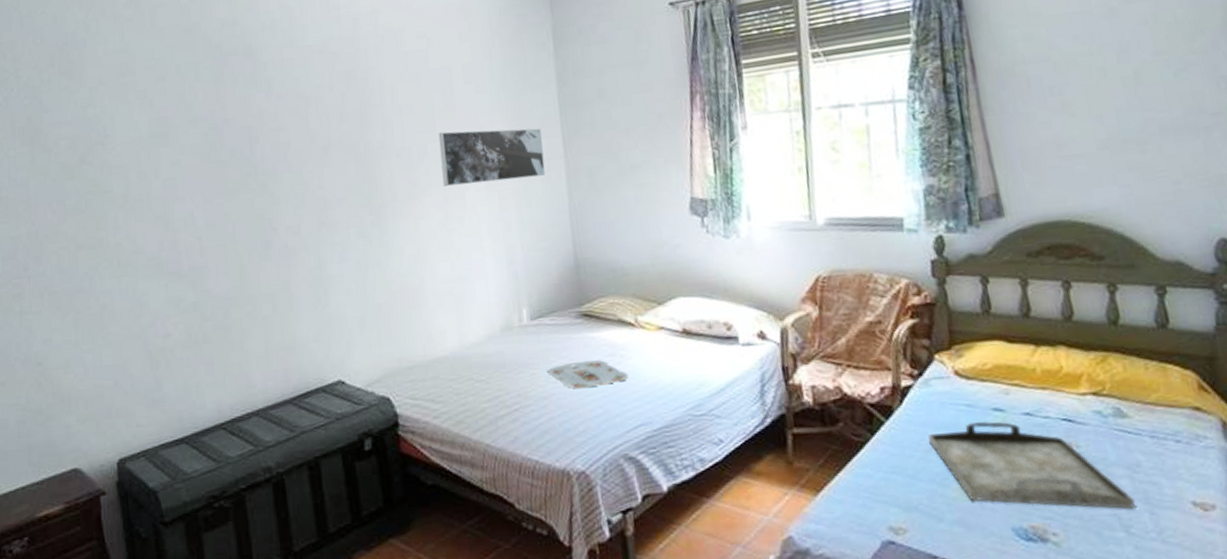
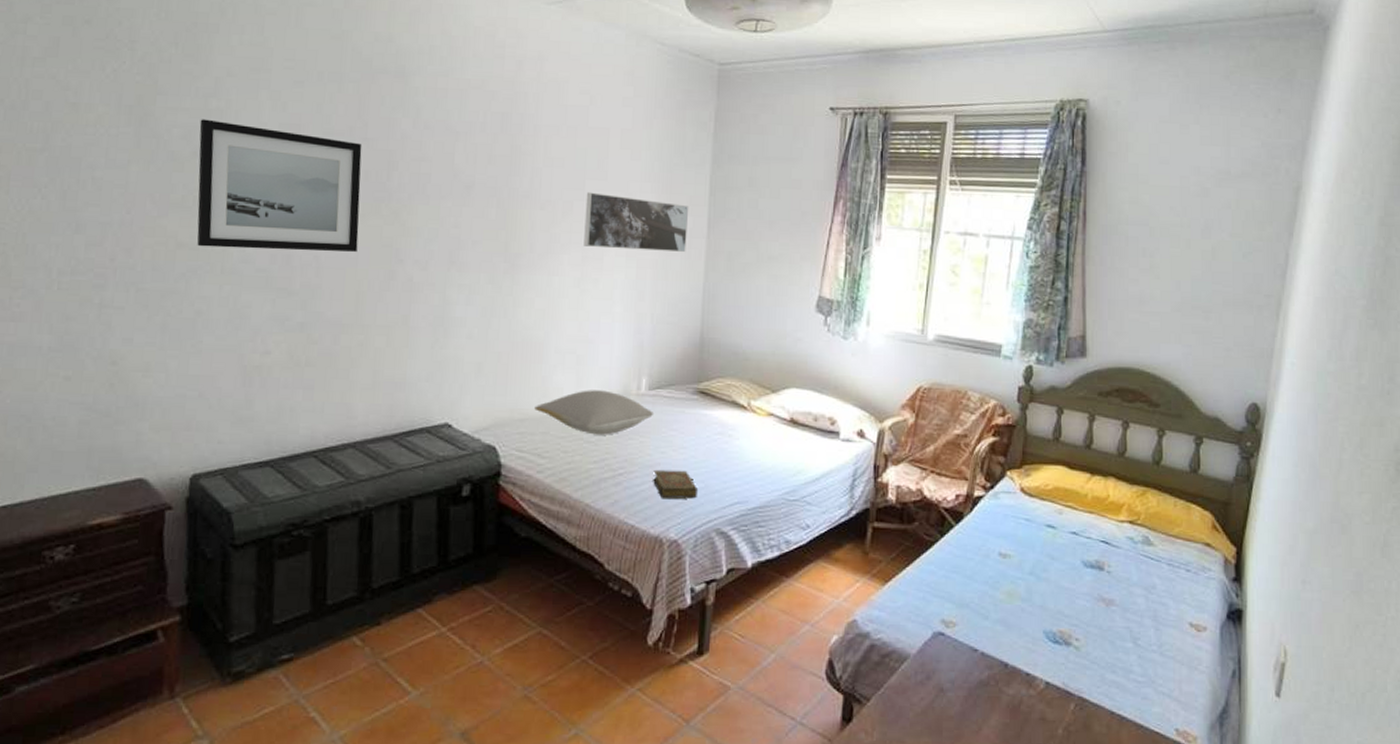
wall art: none [81,124,234,245] -> present [197,119,362,252]
pillow: none [421,326,541,374] -> present [534,390,654,435]
serving tray: present [546,359,629,389] -> none [656,435,733,462]
book: none [549,397,598,431] -> present [653,469,697,500]
serving tray: present [928,421,1135,510] -> none [988,534,1146,625]

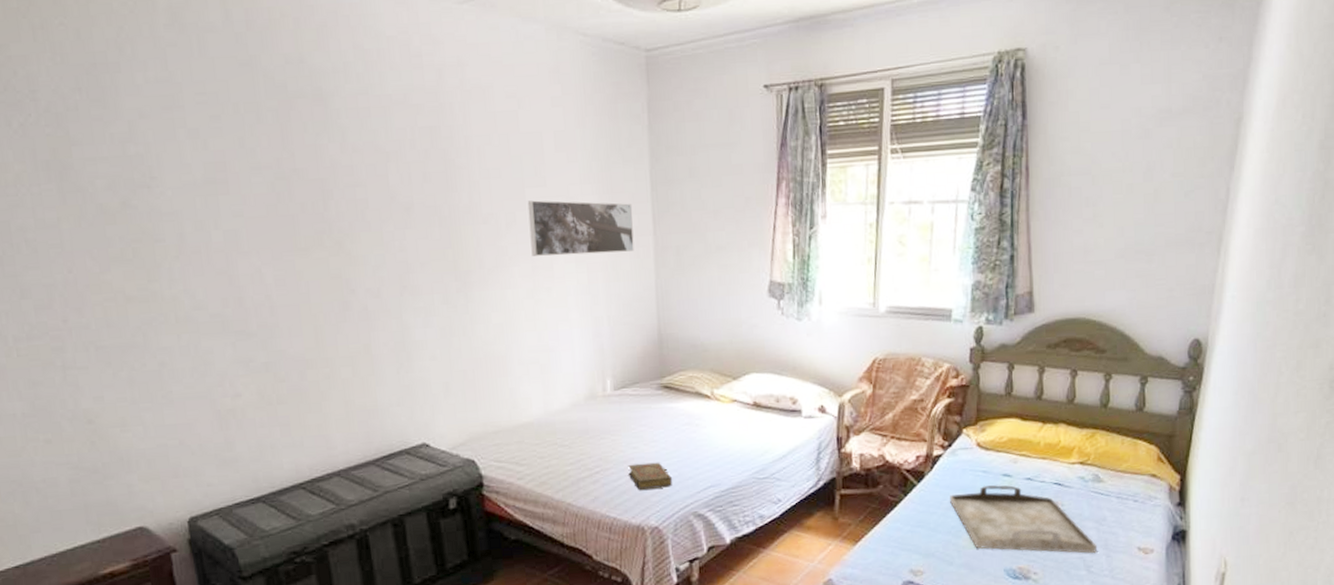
wall art: present [197,119,362,252] -> none [121,166,308,299]
pillow: present [534,390,654,435] -> none [506,395,622,439]
serving tray: none [988,534,1146,625] -> present [949,485,1098,554]

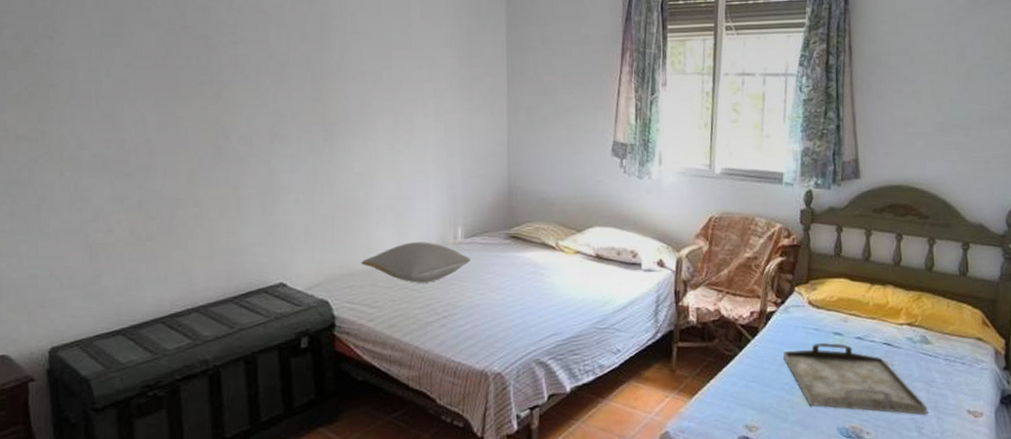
pillow: none [506,395,622,439] -> present [361,242,471,283]
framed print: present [527,200,634,256] -> none [393,61,489,112]
book: present [628,462,672,491] -> none [474,309,516,337]

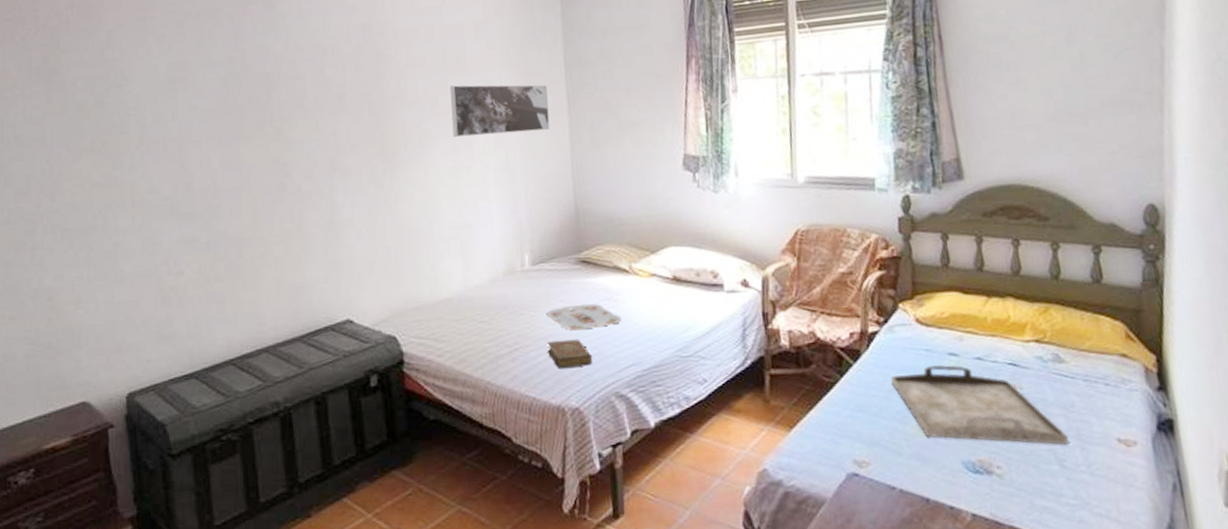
pillow: present [361,242,471,283] -> none [427,271,541,315]
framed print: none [393,61,489,112] -> present [449,85,550,137]
book: none [474,309,516,337] -> present [547,339,592,369]
serving tray: none [475,276,546,301] -> present [546,303,622,331]

